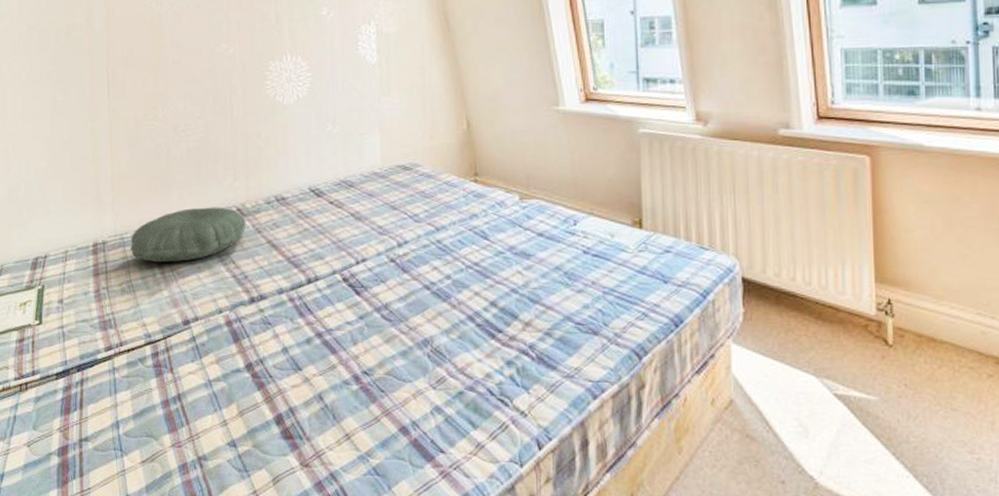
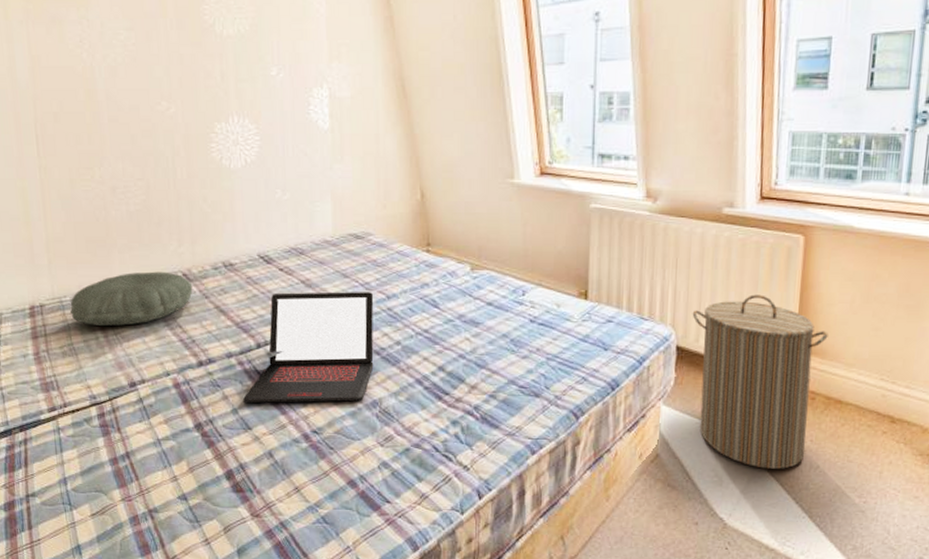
laptop: none [294,224,424,342] -> present [243,292,374,403]
laundry hamper: none [756,220,910,418] -> present [692,294,828,469]

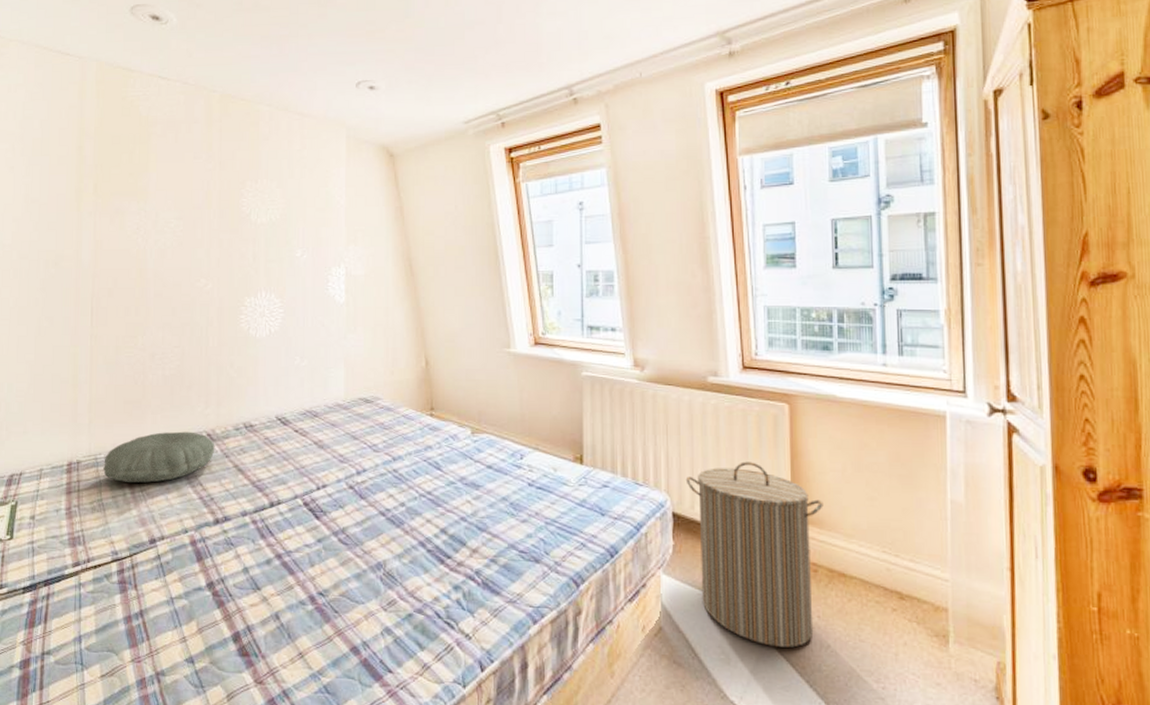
laptop: present [243,292,374,403] -> none [254,453,381,563]

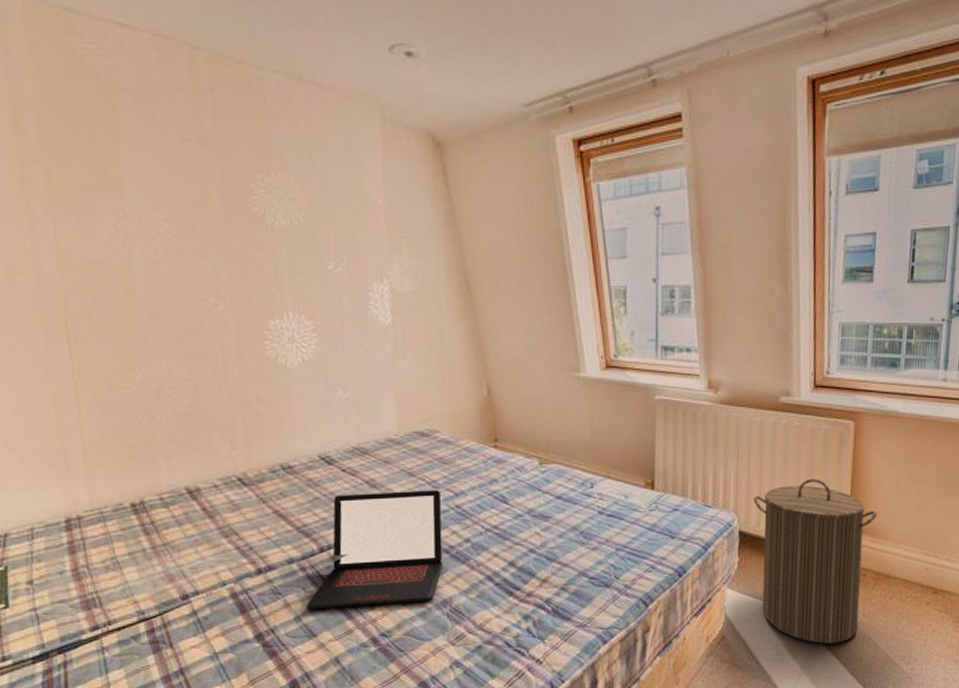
pillow: present [103,431,215,483] -> none [112,477,249,538]
laptop: none [254,453,381,563] -> present [307,490,443,609]

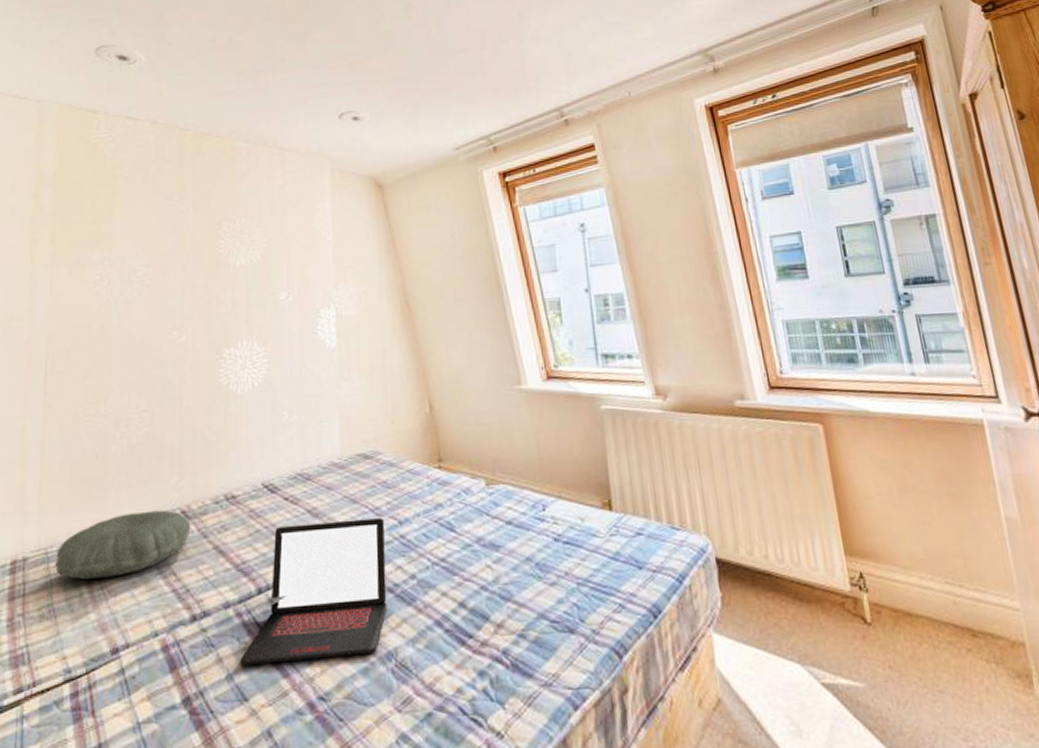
pillow: none [112,477,249,538] -> present [55,510,191,580]
laundry hamper: present [753,479,877,644] -> none [725,492,888,709]

